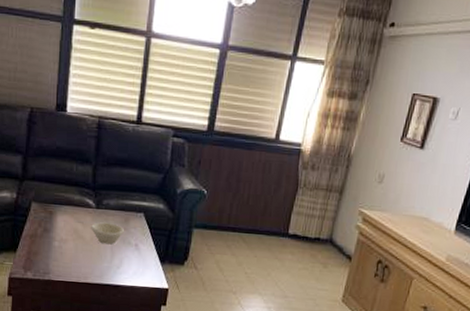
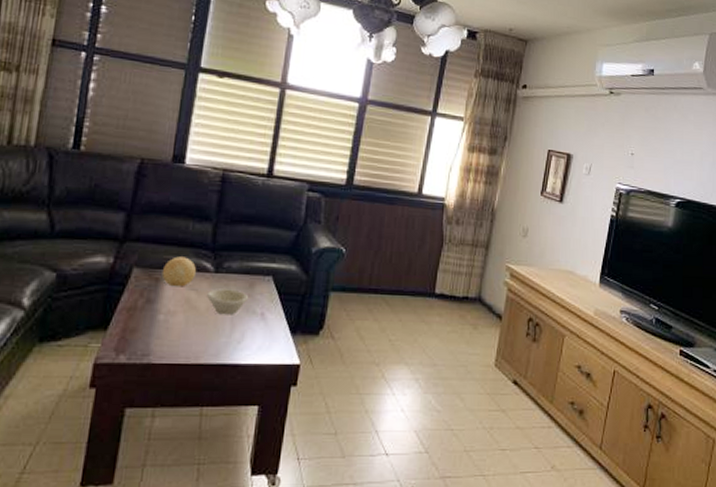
decorative ball: none [54,194,82,220] -> present [161,256,197,287]

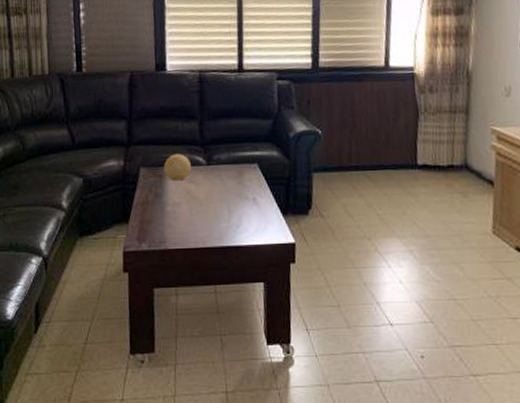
bowl: present [207,289,248,315] -> none [204,178,239,203]

